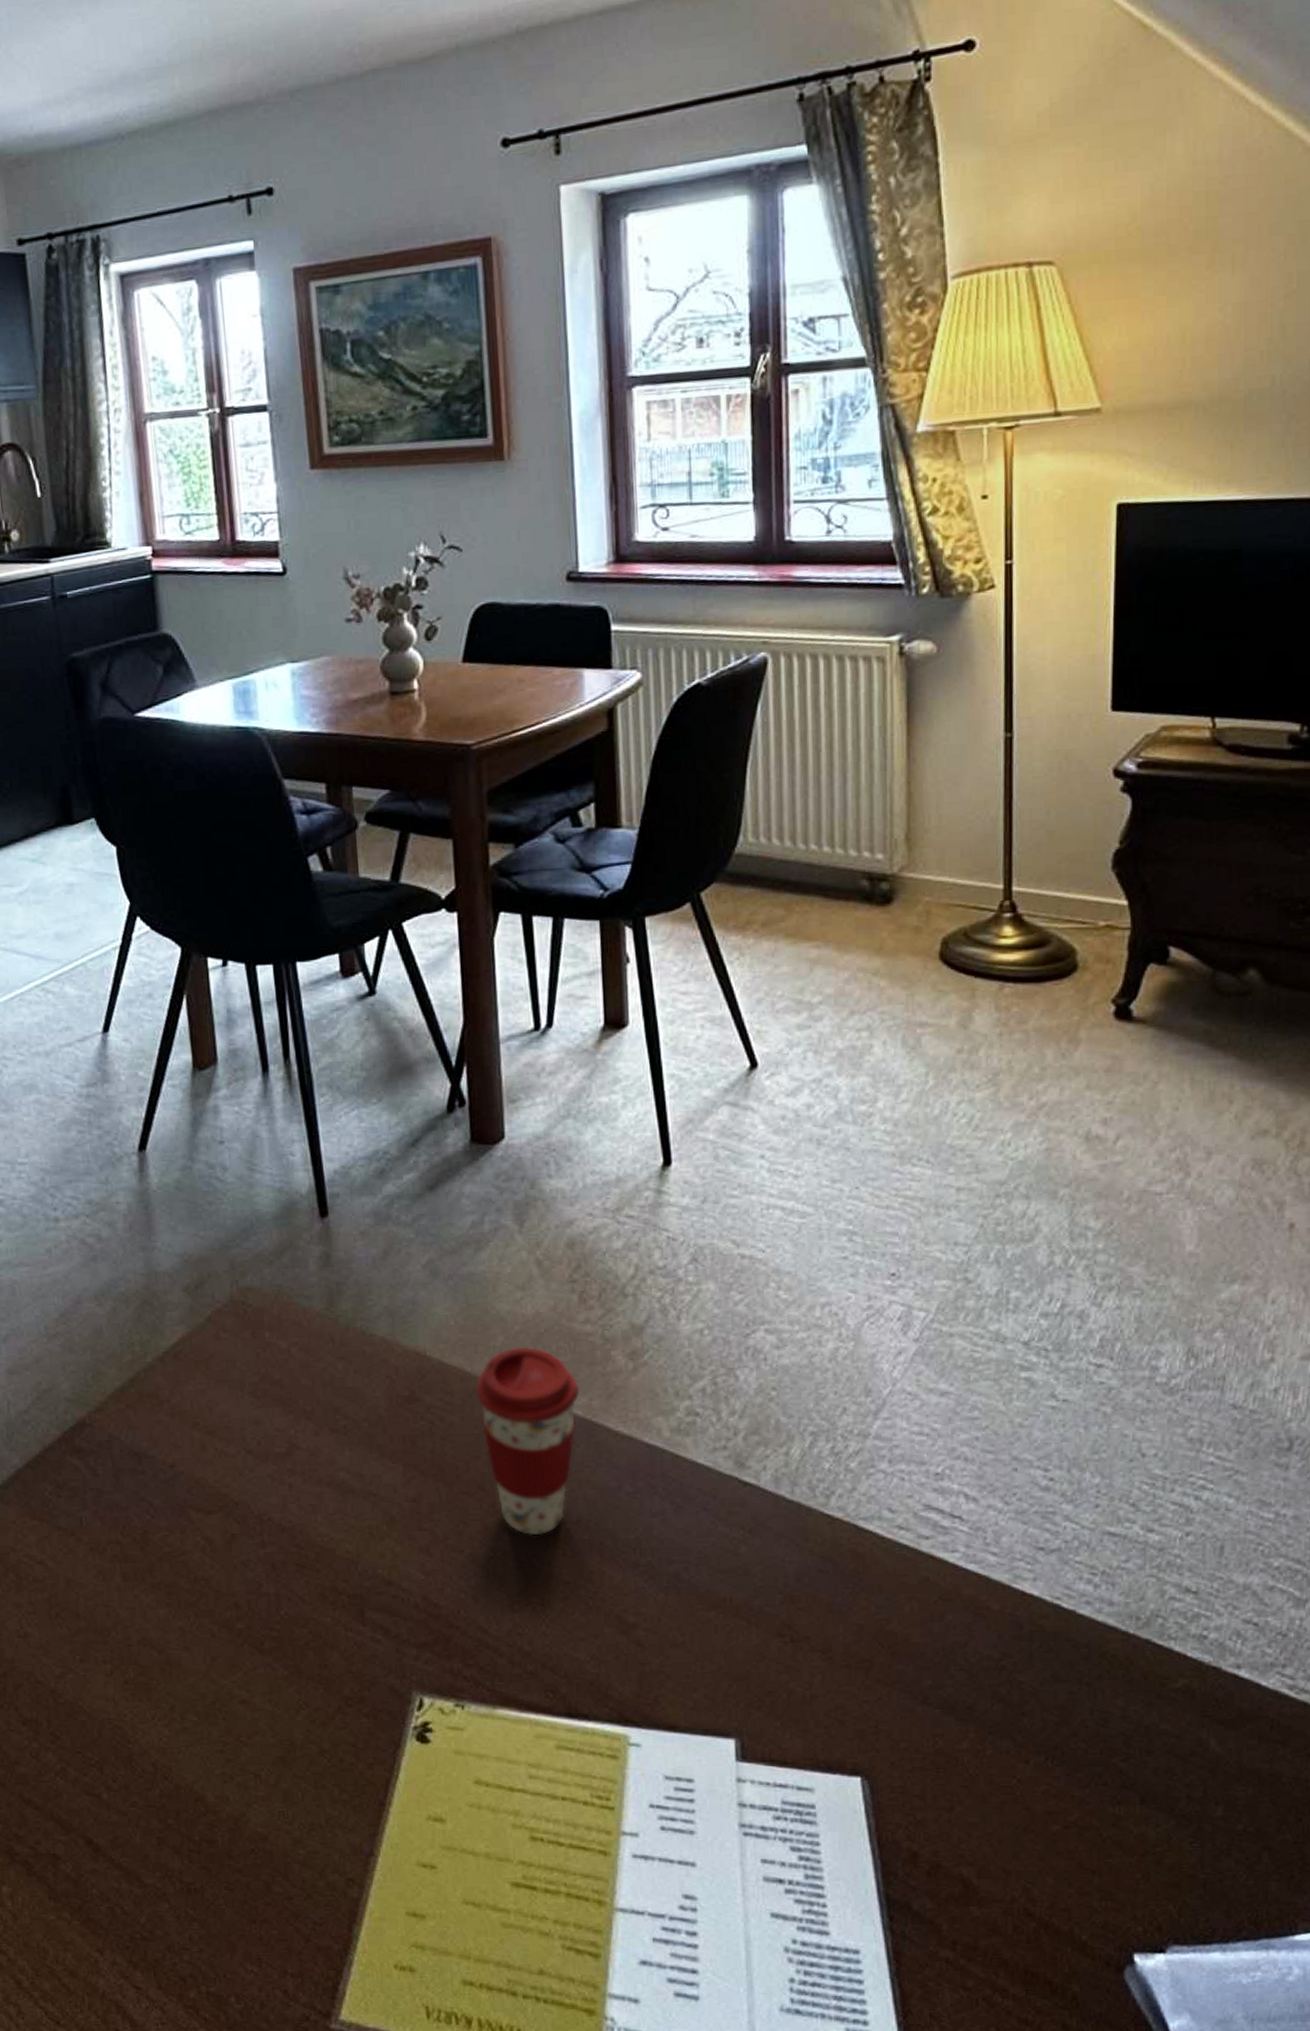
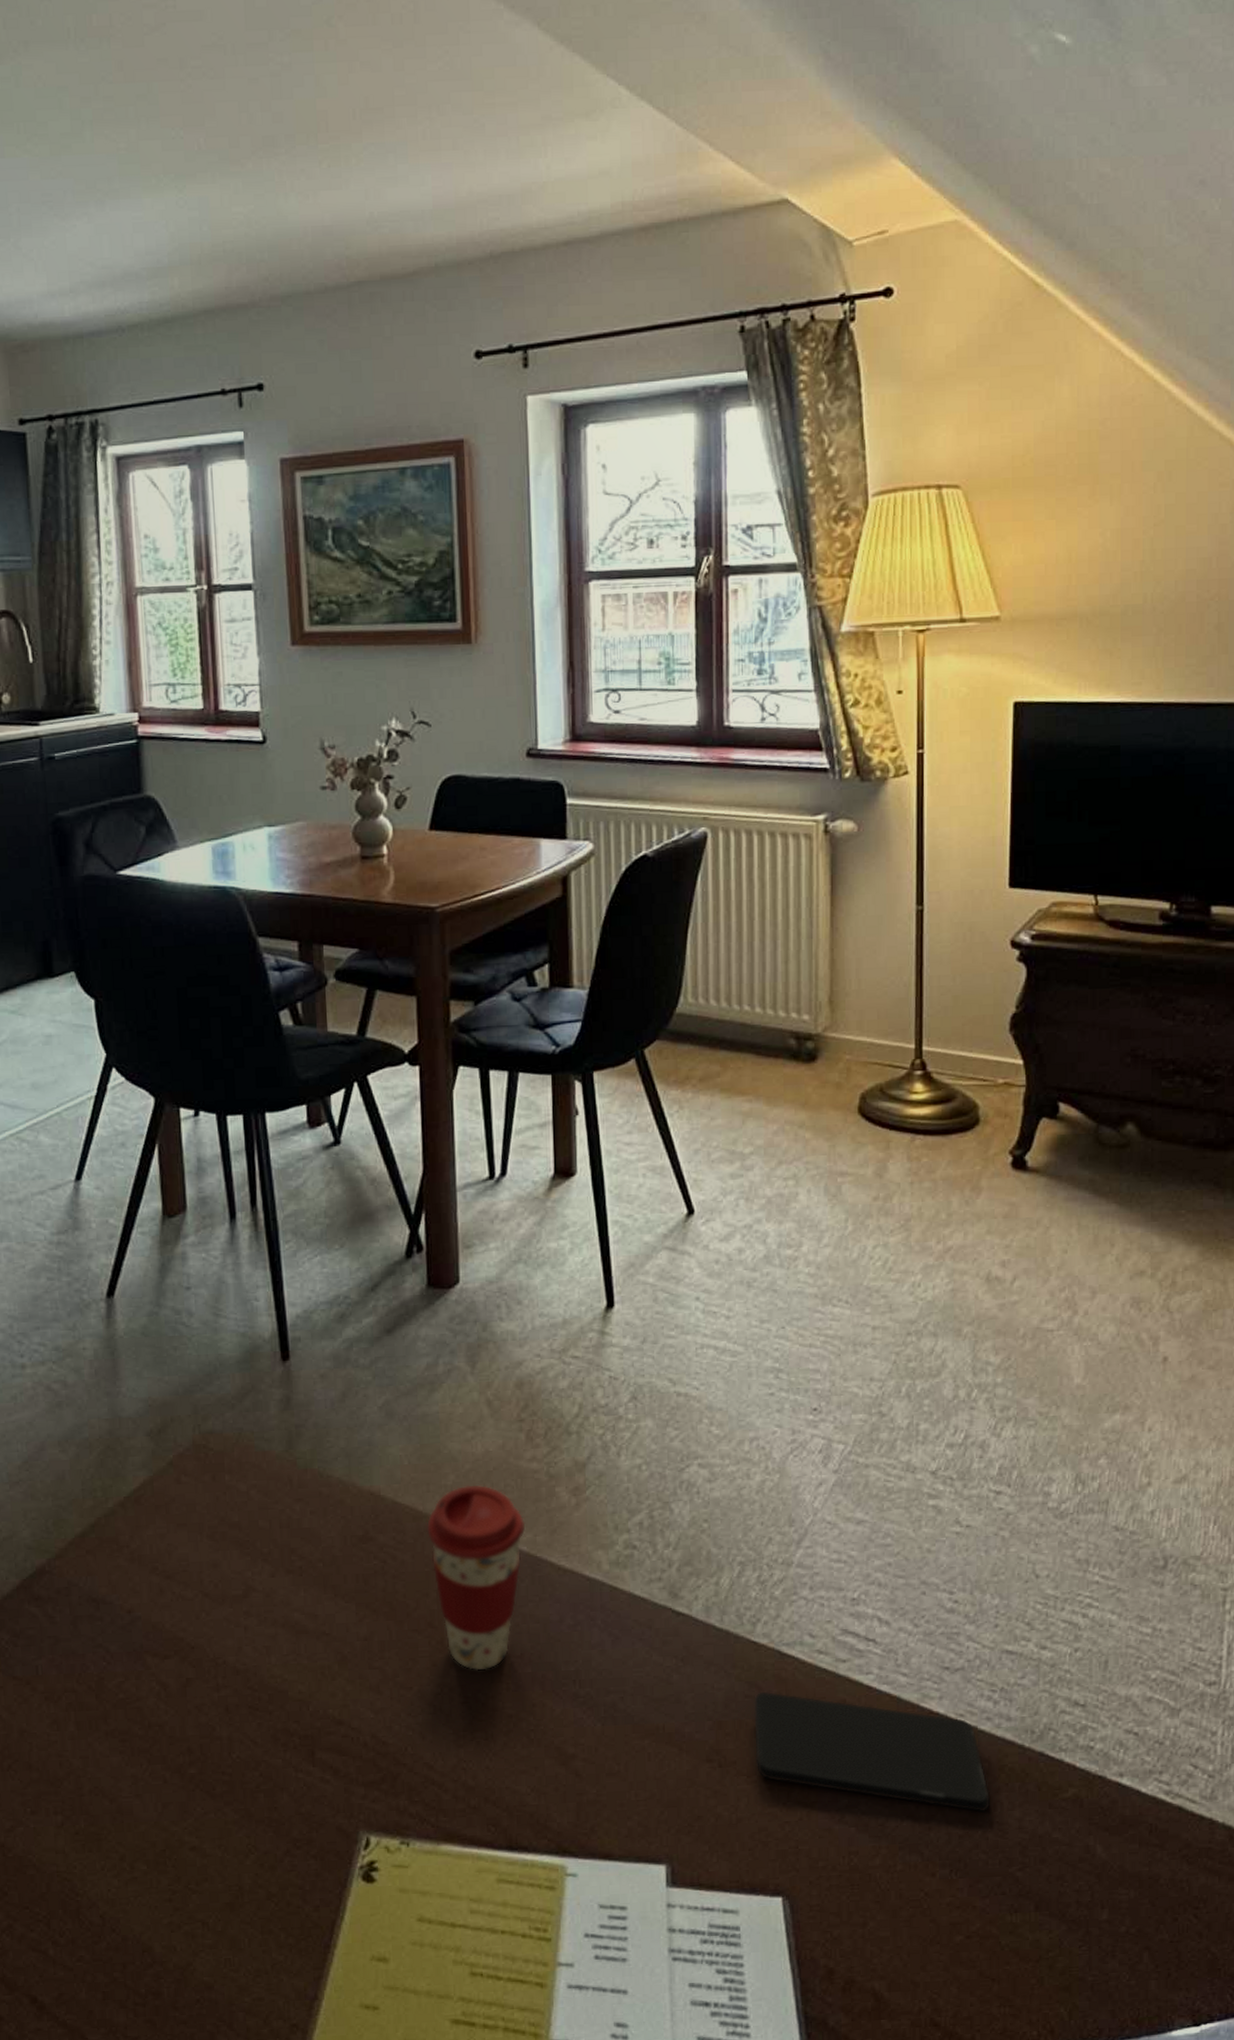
smartphone: none [828,1566,1091,1700] -> present [754,1691,991,1813]

